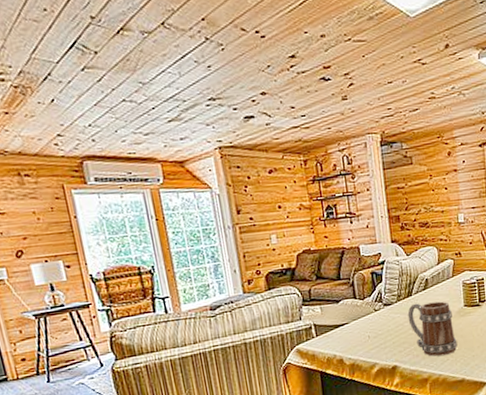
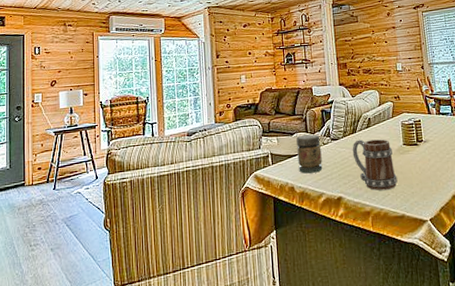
jar: none [343,300,375,344] -> present [296,134,323,174]

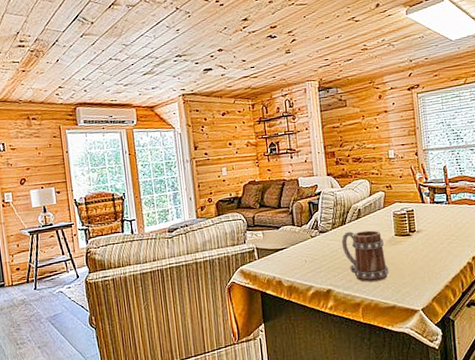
jar: present [296,134,323,174] -> none [283,227,311,267]

